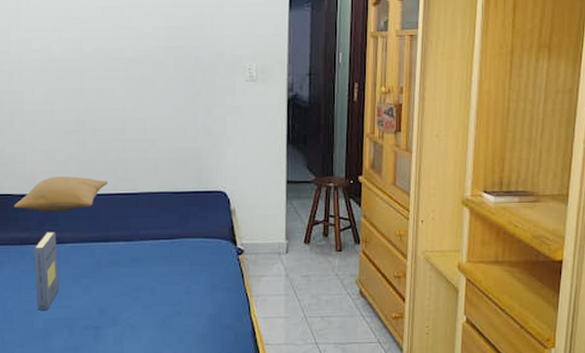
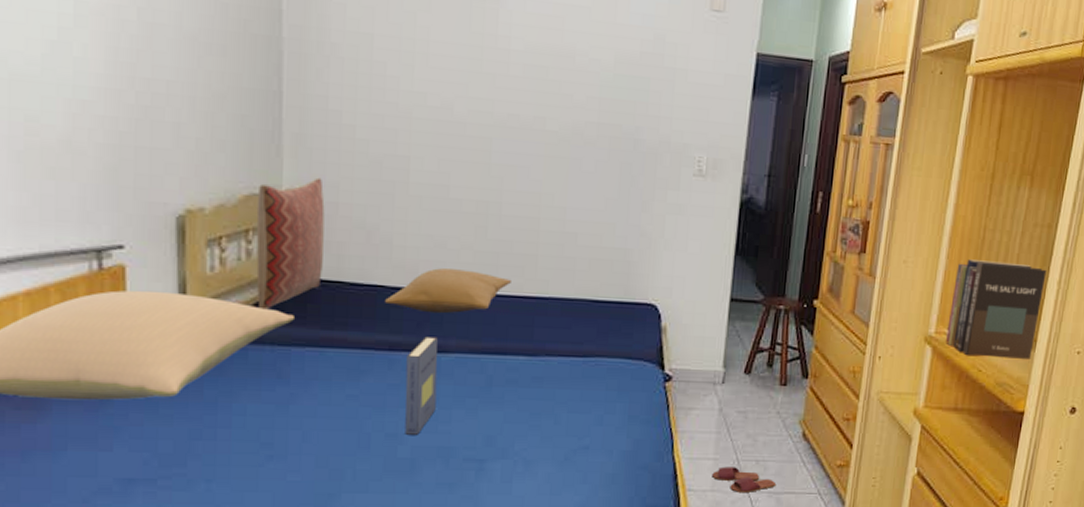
slippers: none [285,323,341,344] -> present [712,466,777,492]
books: none [482,127,572,214] -> present [946,259,1047,359]

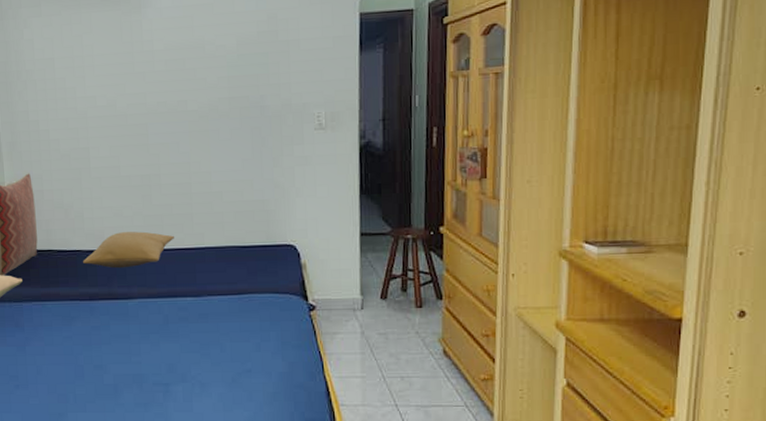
book: present [404,336,438,435] -> none [103,287,128,366]
slippers: present [712,466,777,492] -> none [361,383,423,406]
books: present [946,259,1047,359] -> none [582,169,691,267]

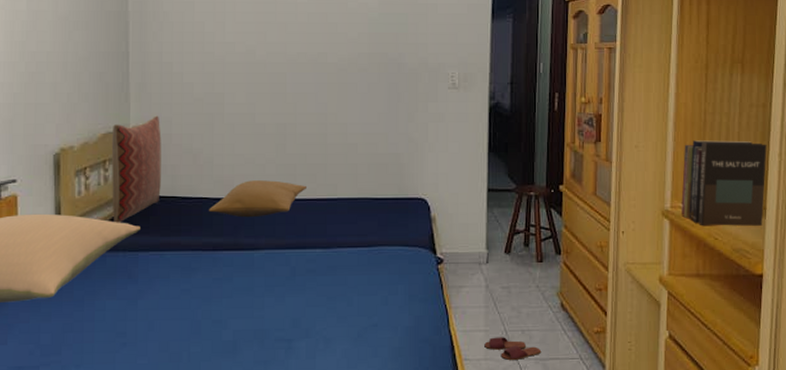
slippers: none [361,383,423,406] -> present [484,337,542,360]
books: none [582,169,691,267] -> present [681,140,767,226]

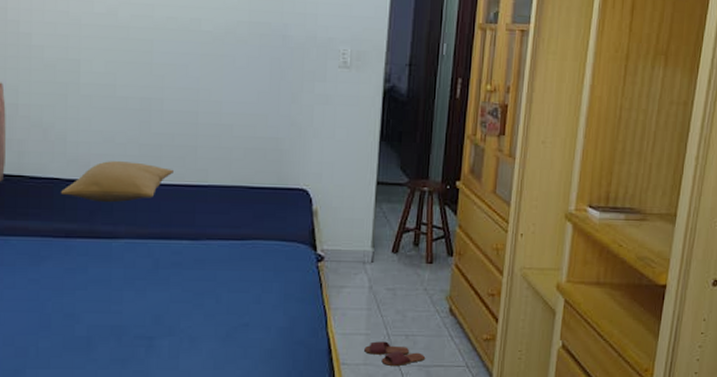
books: present [681,140,767,226] -> none [586,138,684,234]

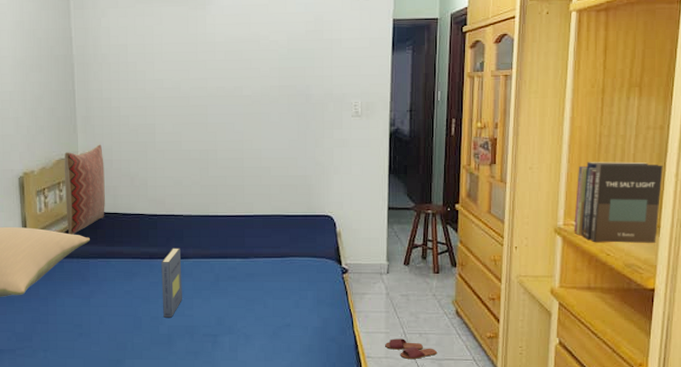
pillow: present [60,161,173,203] -> none [144,199,227,231]
book: none [80,224,110,315] -> present [161,248,182,318]
books: none [586,138,684,234] -> present [574,161,663,243]

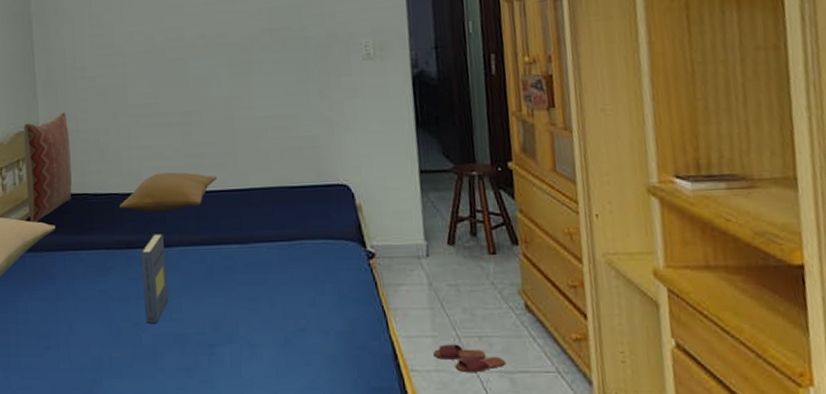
pillow: none [144,199,227,231] -> present [118,172,217,213]
books: present [574,161,663,243] -> none [667,94,795,205]

